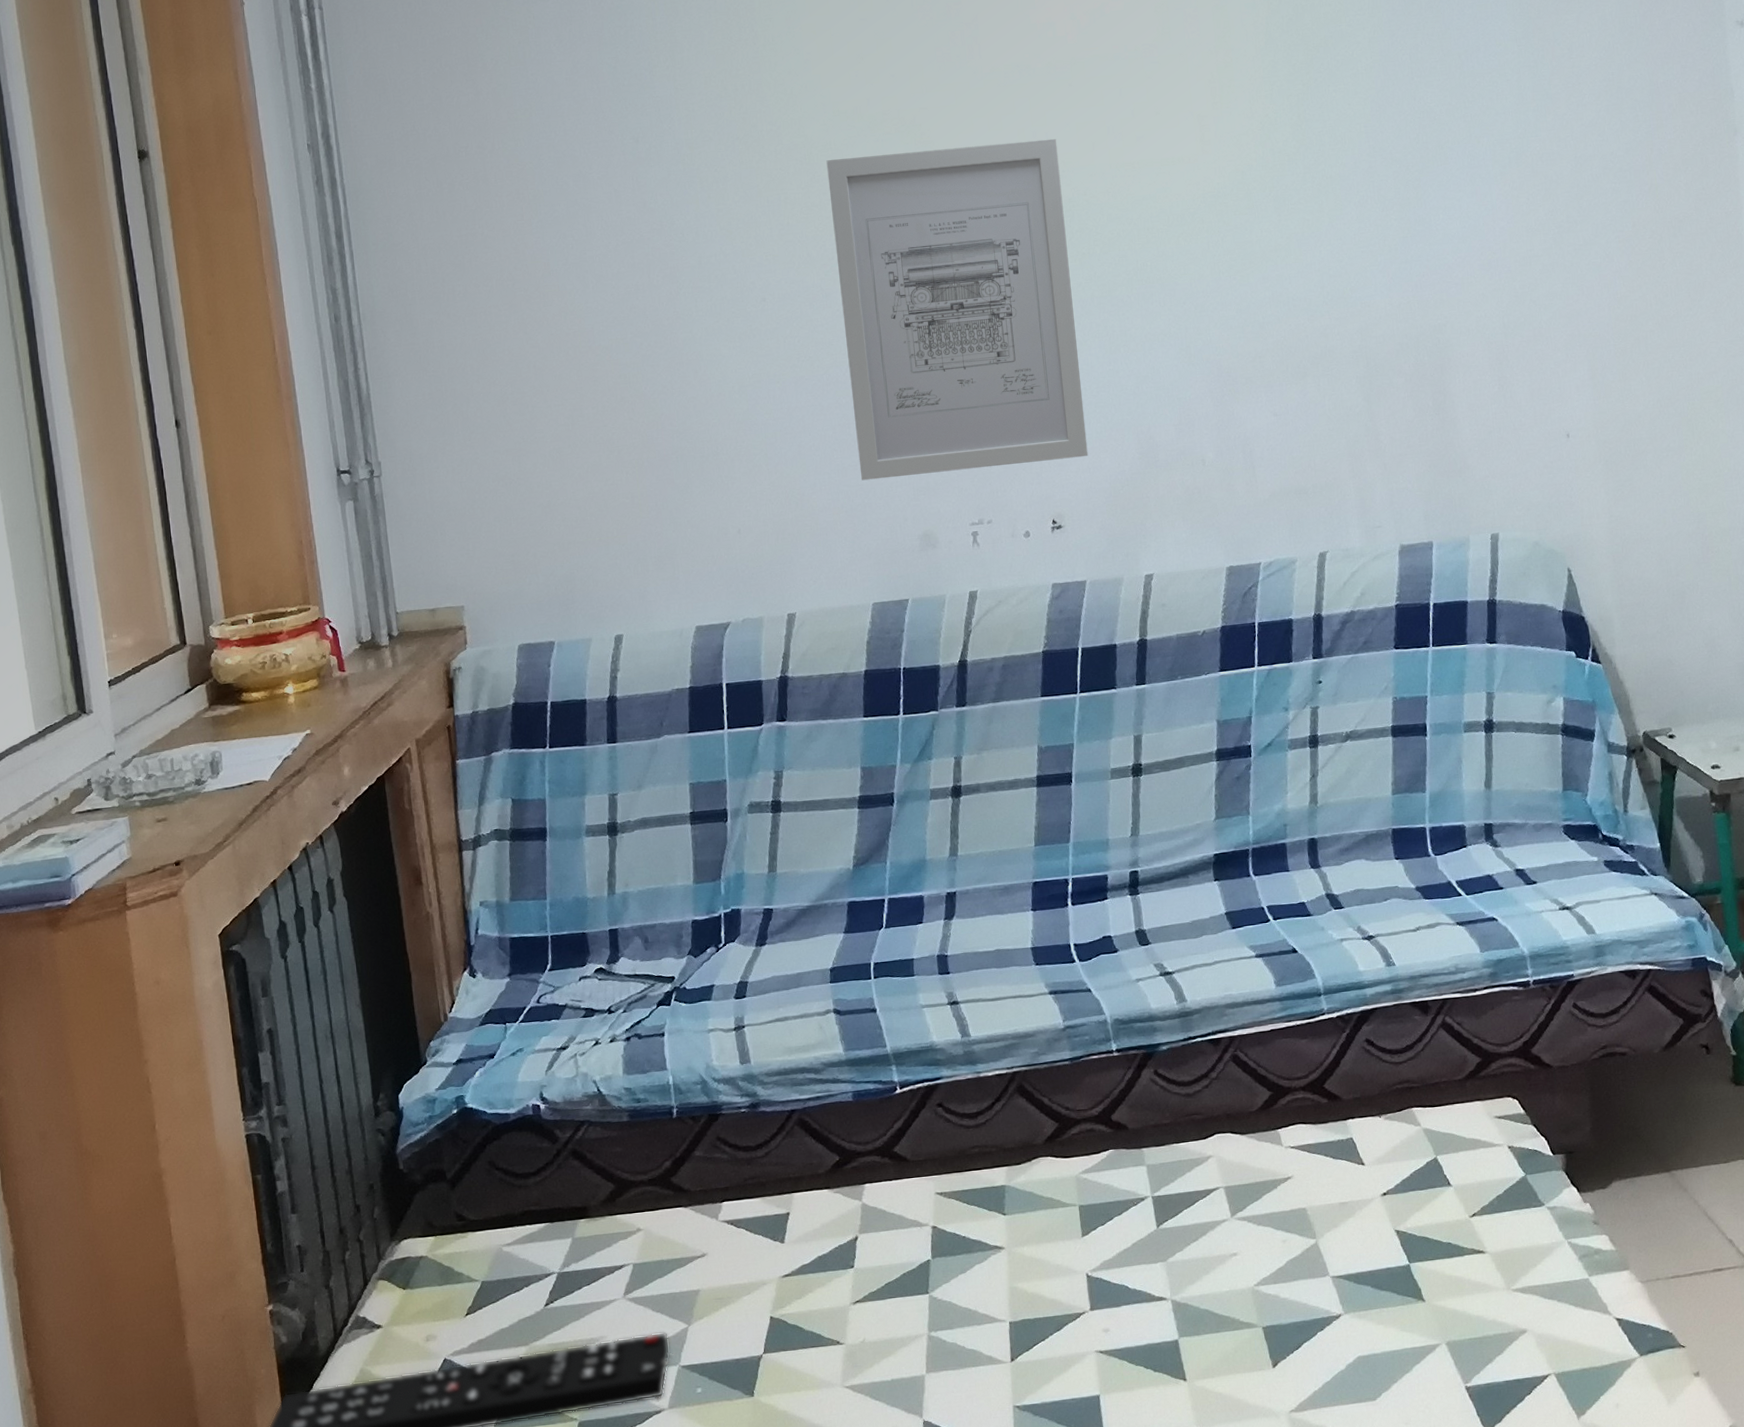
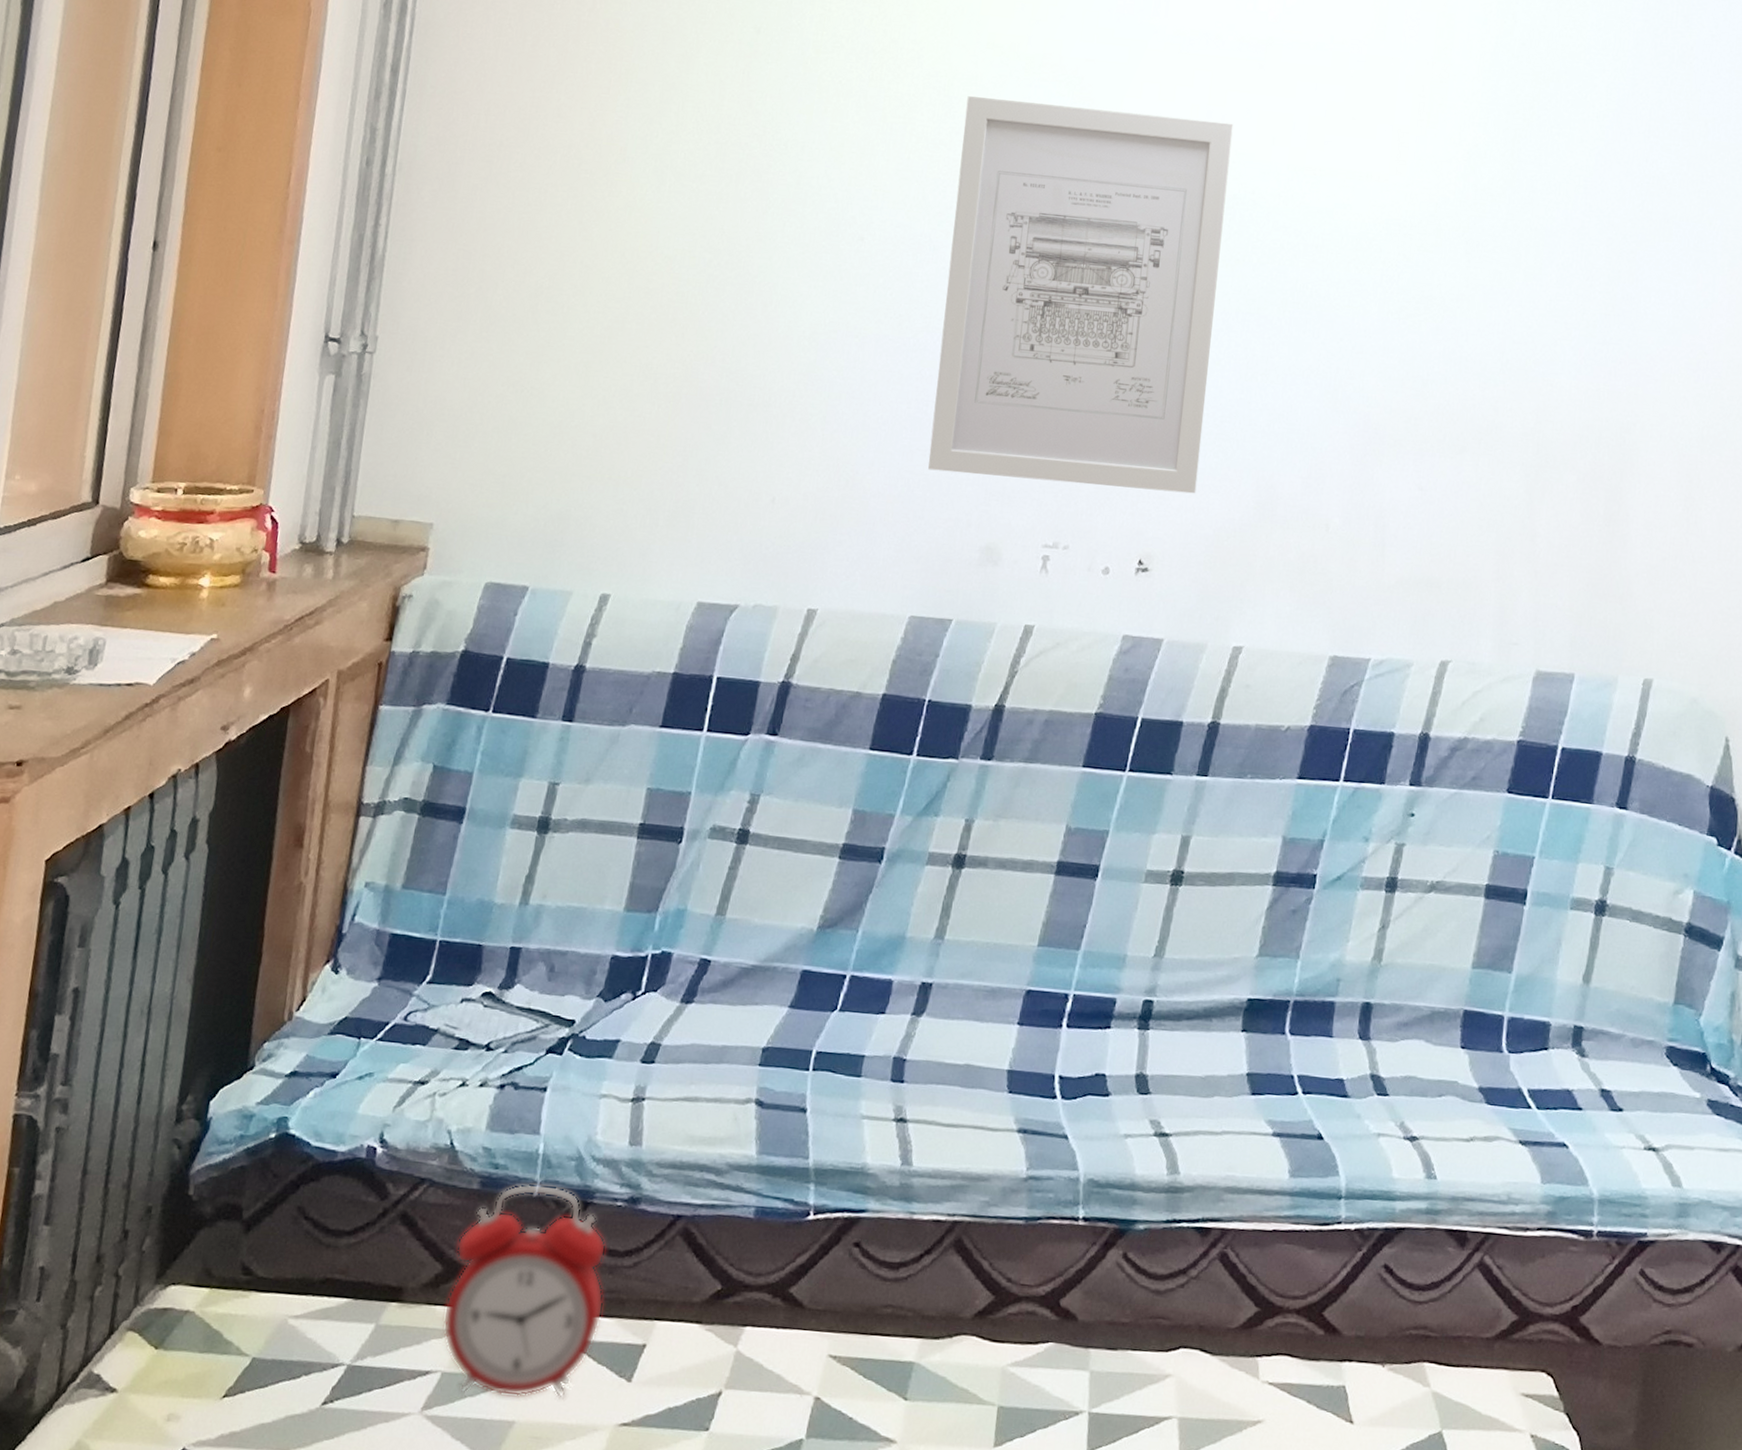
alarm clock: none [621,1106,750,1277] -> present [442,1183,606,1398]

